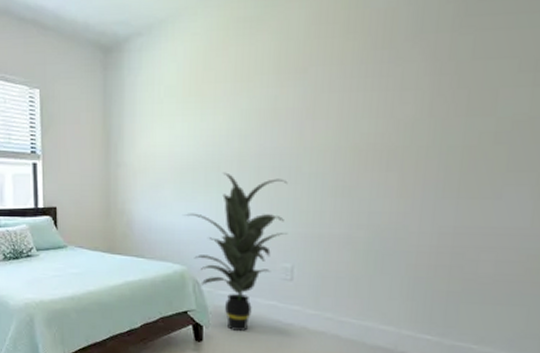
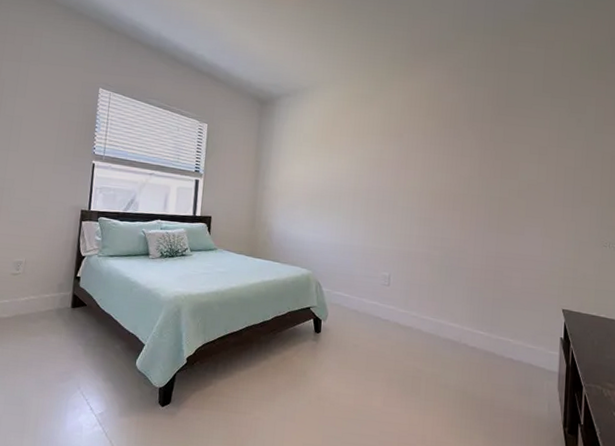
indoor plant: present [183,172,288,331] -> none [311,200,388,325]

